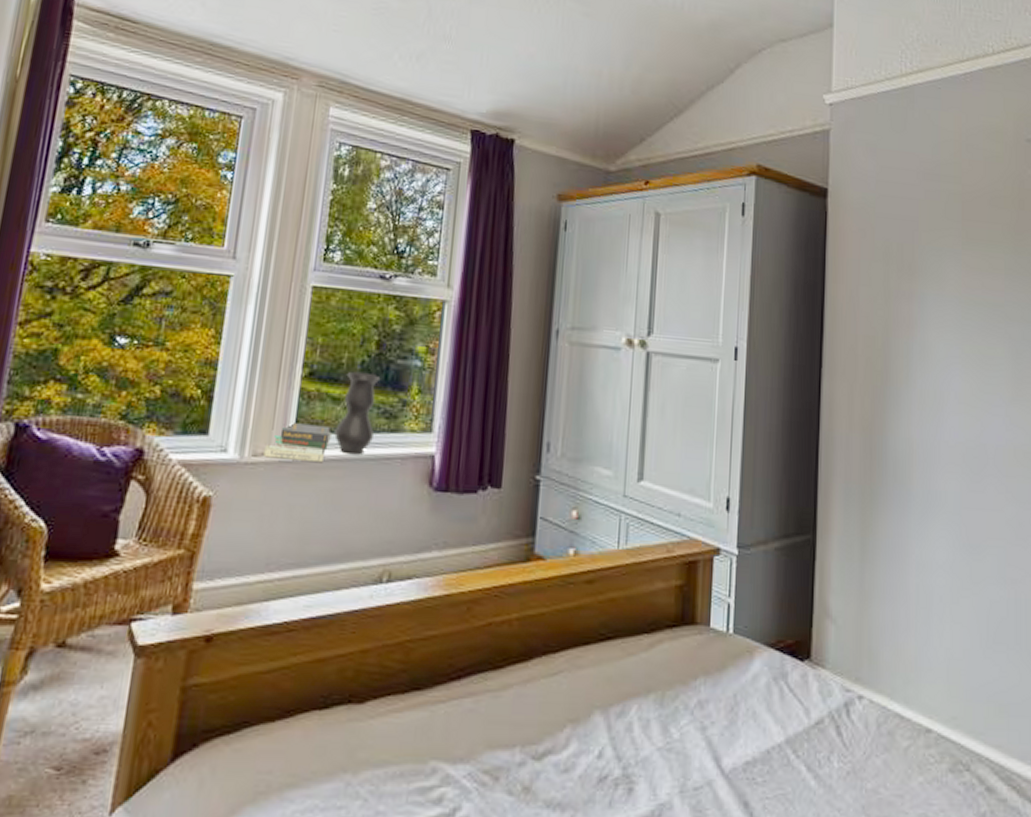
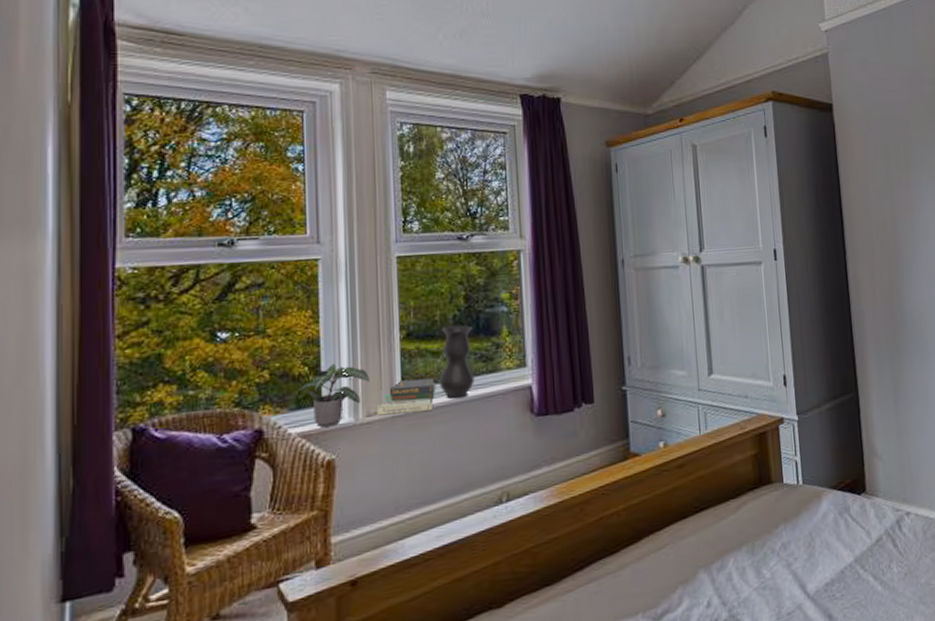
potted plant: none [187,390,262,460] -> present [298,363,369,428]

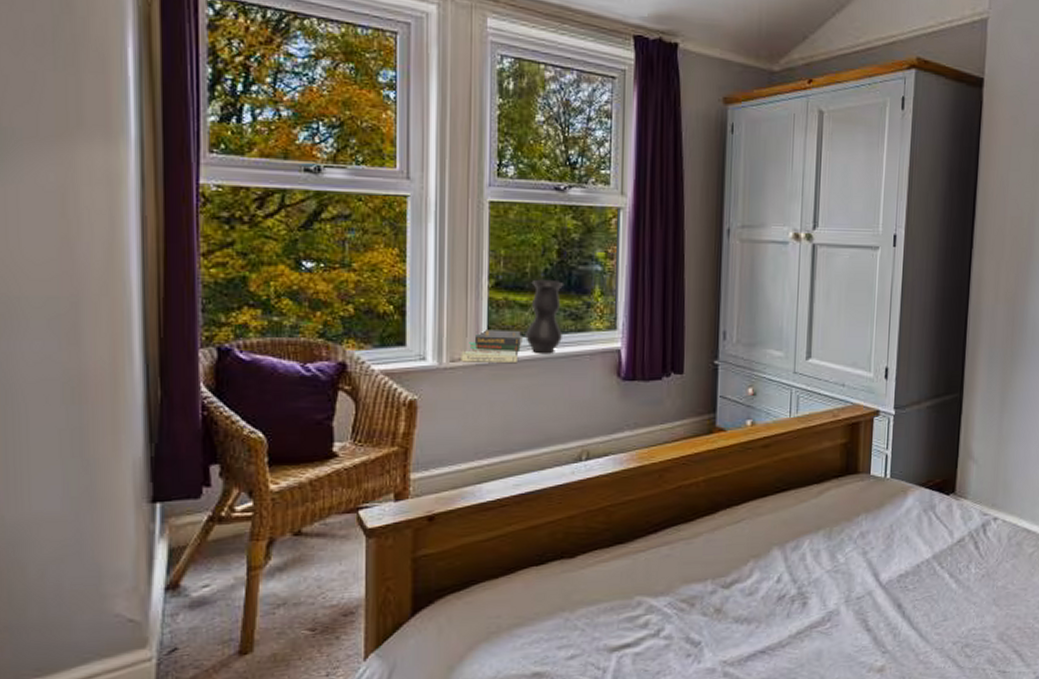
potted plant: present [298,363,369,428] -> none [382,304,455,367]

